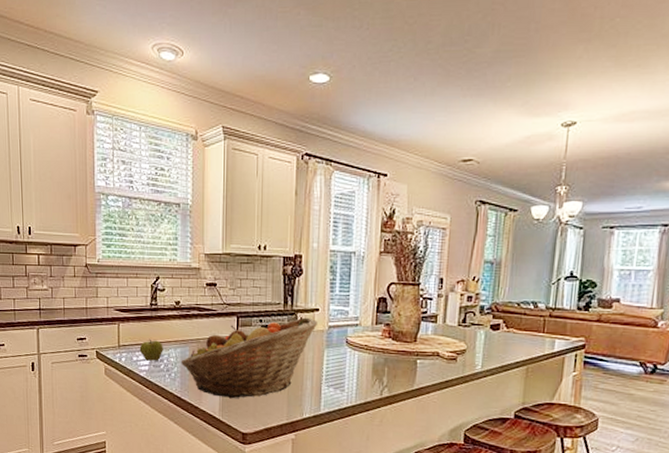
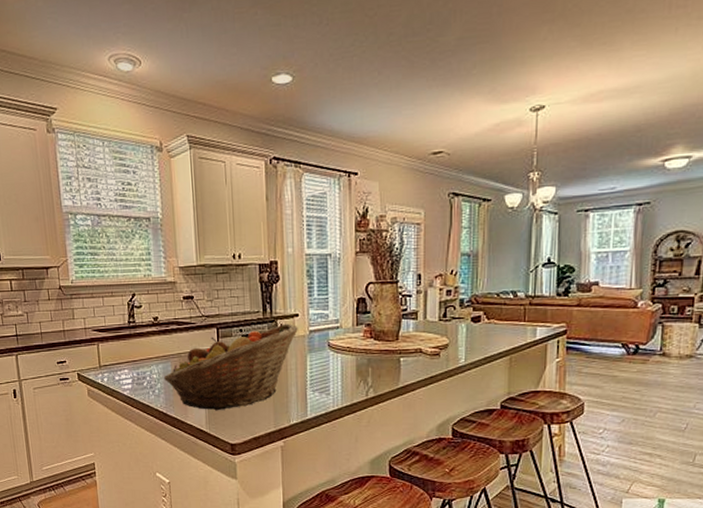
apple: present [139,339,163,361] -> none [121,357,145,379]

